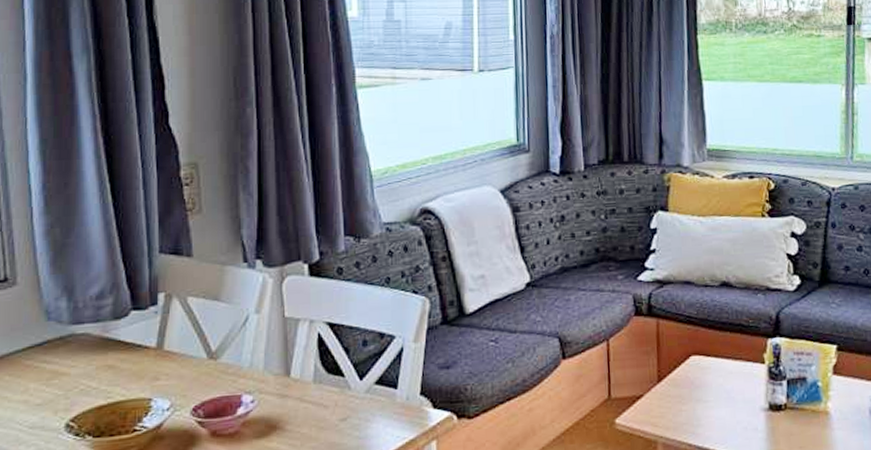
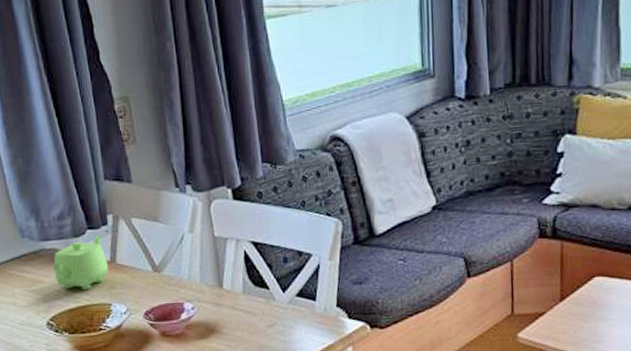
teapot: none [82,316,152,383] -> present [53,235,108,291]

